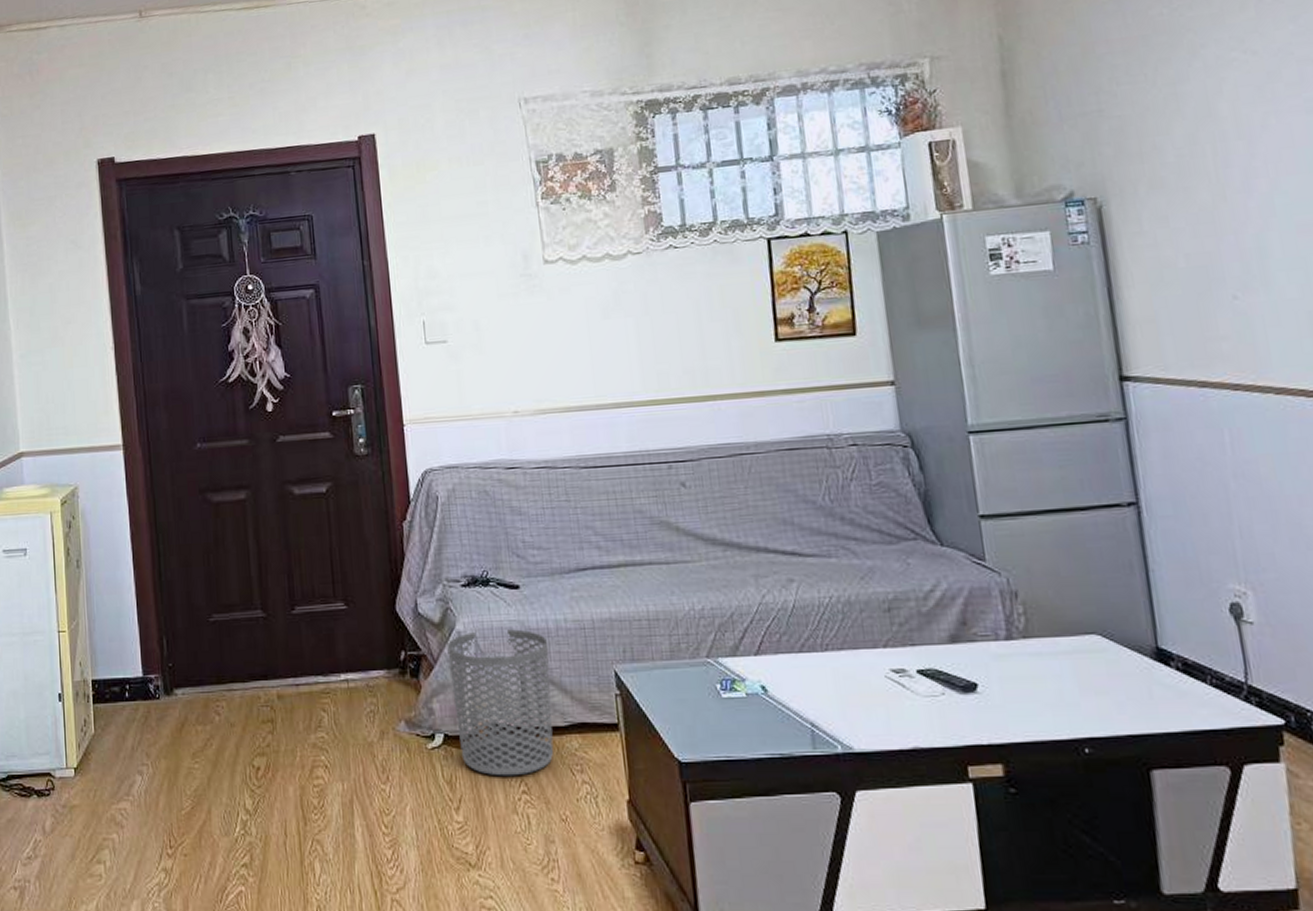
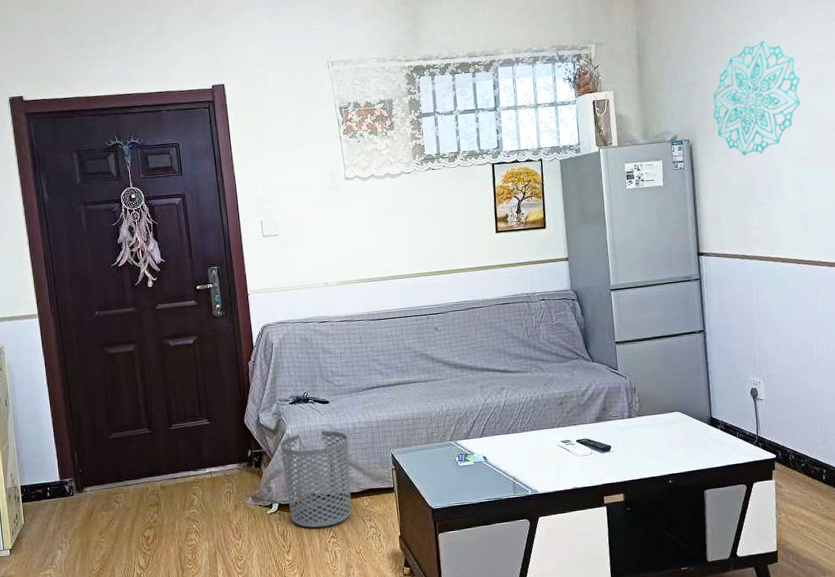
wall decoration: none [1134,39,1296,222] -> present [713,39,801,156]

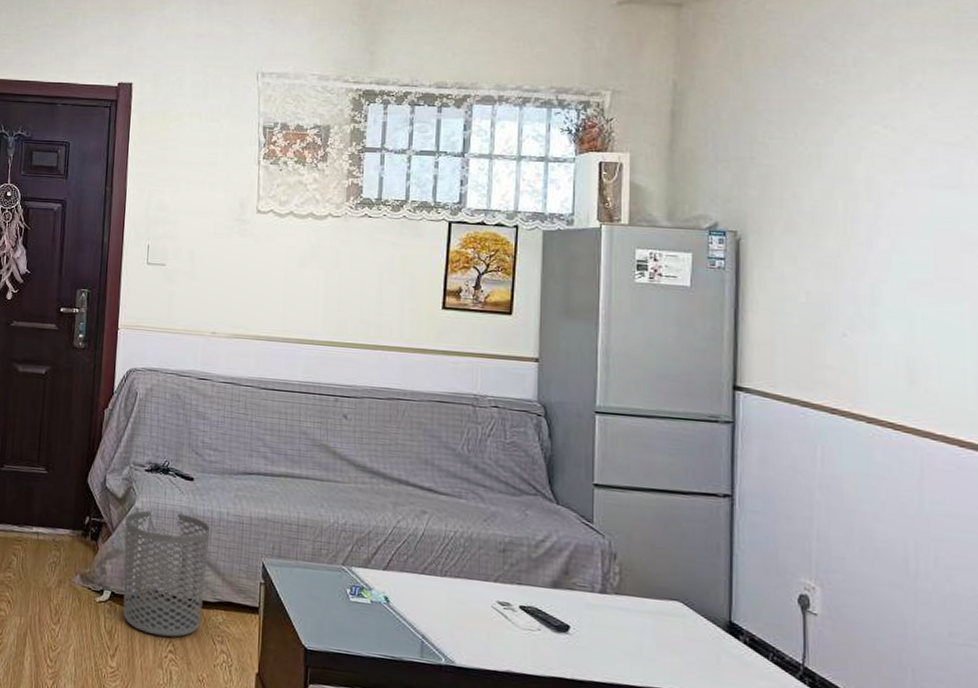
wall decoration: present [713,39,801,156] -> none [776,113,921,267]

